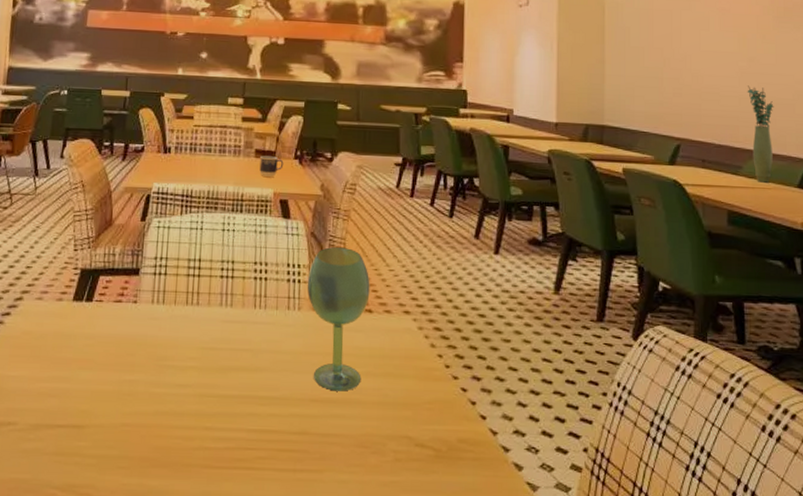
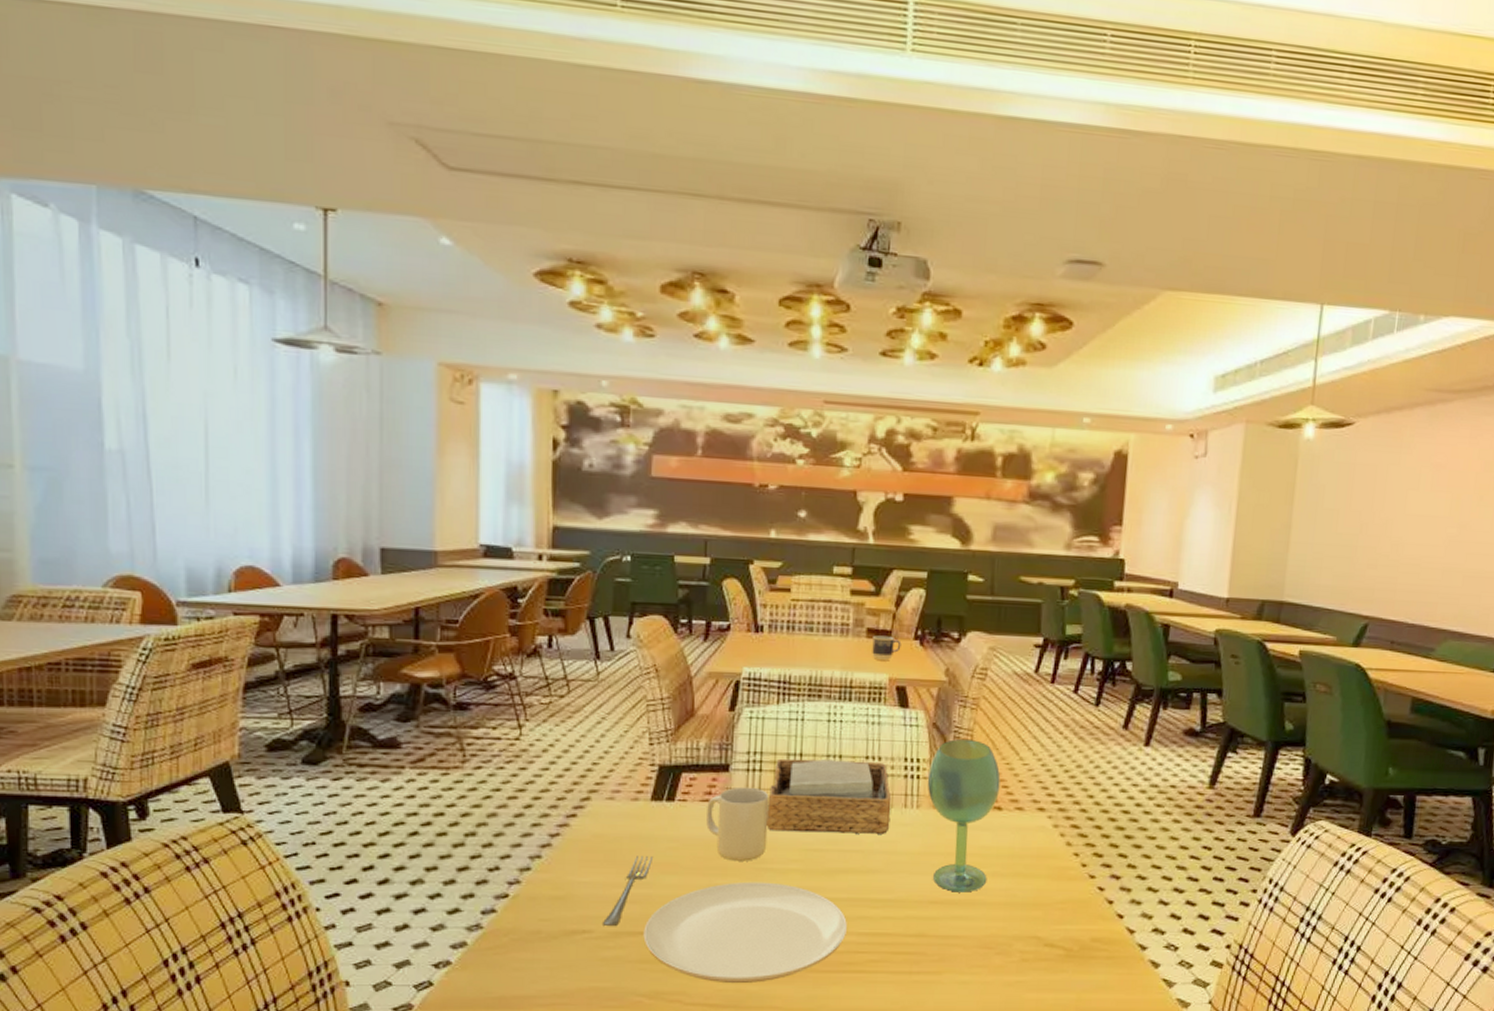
fork: none [25,352,73,418] -> present [601,856,654,926]
plate: none [60,378,238,478] -> present [643,881,847,984]
cup: none [118,289,172,358] -> present [706,787,769,861]
napkin holder: none [169,263,277,334] -> present [766,758,892,834]
vase: present [747,85,774,183] -> none [1448,556,1481,667]

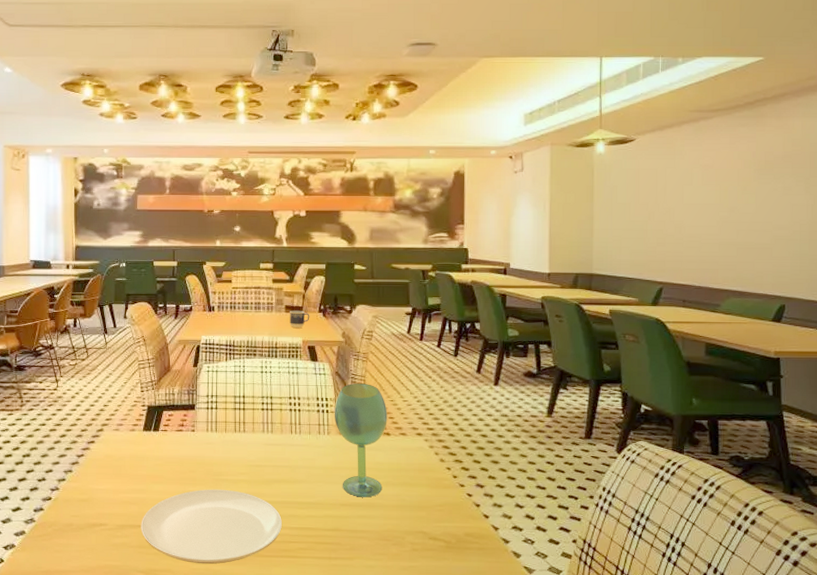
fork: present [601,856,654,926] -> none [112,470,146,520]
cup: present [706,787,769,861] -> none [181,420,223,474]
napkin holder: present [766,758,892,834] -> none [222,400,309,454]

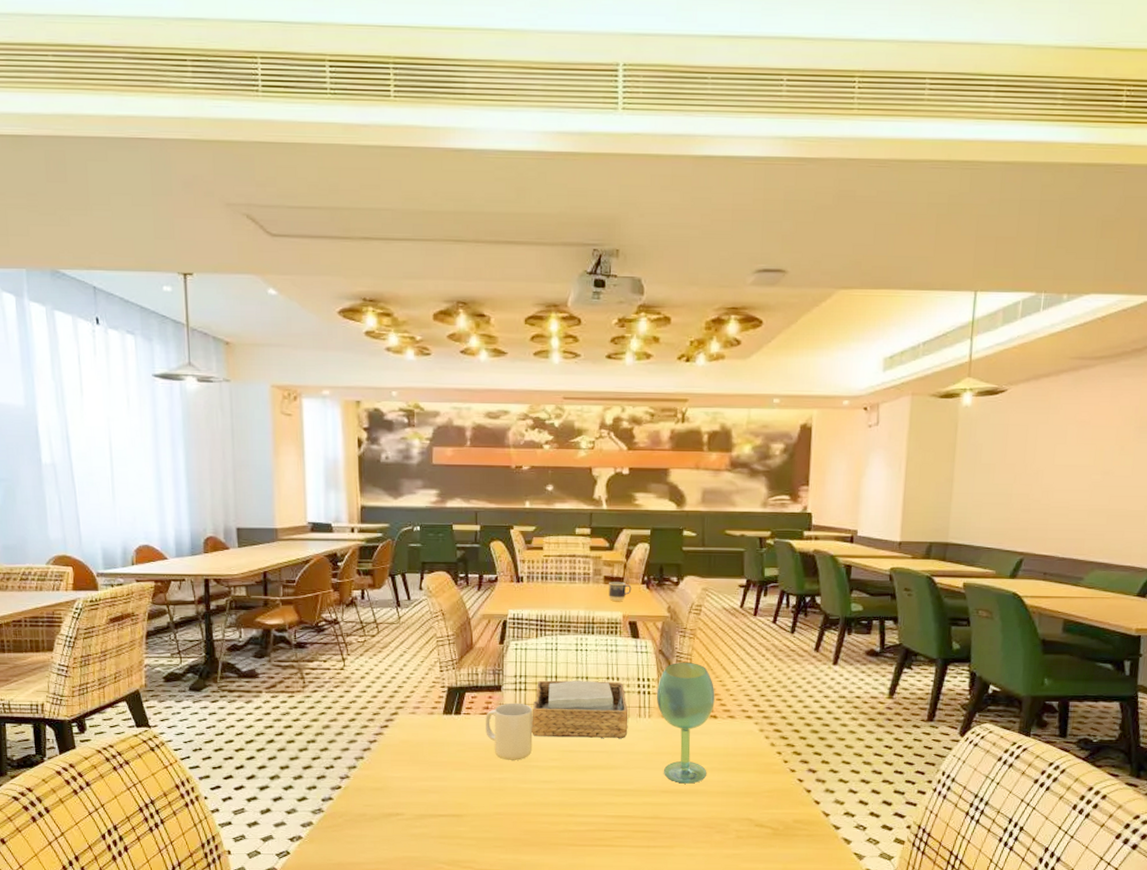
plate: present [141,489,282,564] -> none [442,776,597,855]
cup: none [181,420,223,474] -> present [486,703,533,760]
napkin holder: none [222,400,309,454] -> present [532,680,629,738]

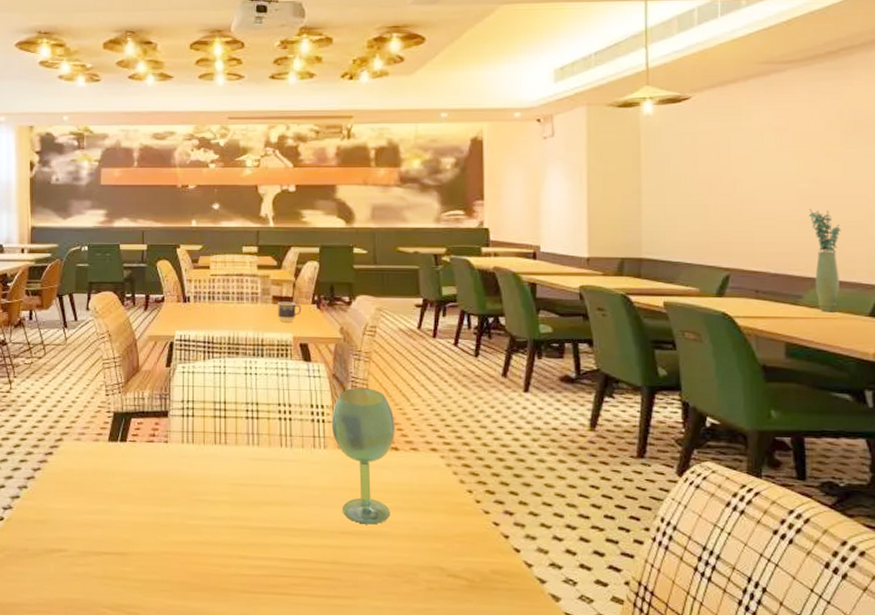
cup: present [486,703,533,760] -> none [152,430,201,493]
napkin holder: present [532,680,629,738] -> none [200,406,302,471]
vase: none [1095,499,1124,592] -> present [808,209,841,312]

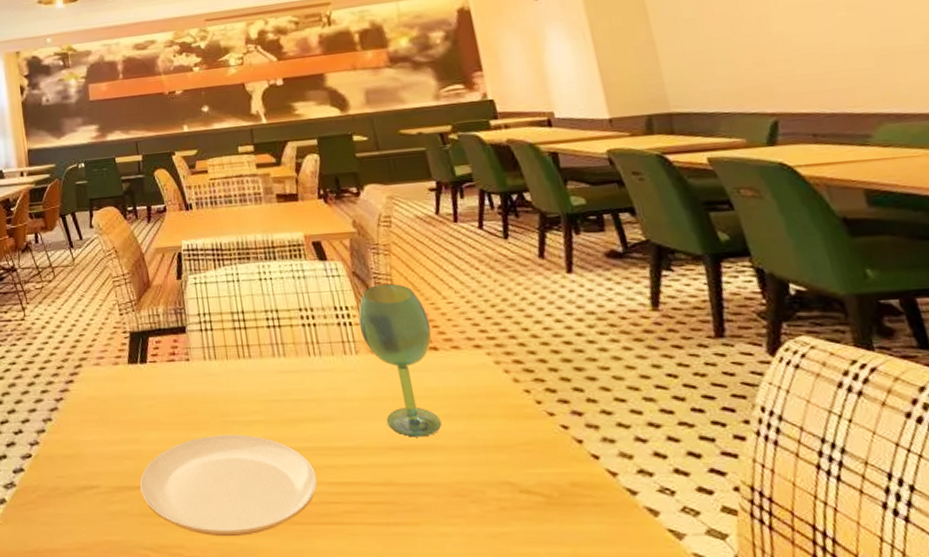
plate: none [106,511,271,600] -> present [140,434,317,537]
cup: present [278,301,302,323] -> none [282,198,309,222]
vase: present [808,209,841,312] -> none [855,37,918,151]

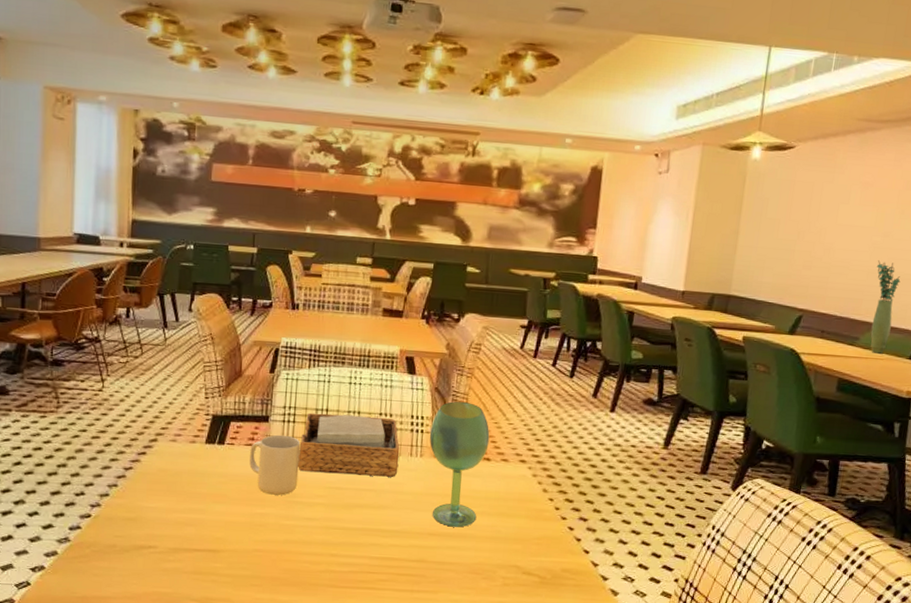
plate: present [140,434,317,537] -> none [197,512,361,594]
cup: none [173,345,230,415] -> present [249,434,301,495]
napkin holder: none [222,313,335,385] -> present [298,413,400,477]
vase: none [855,37,918,151] -> present [870,260,901,354]

